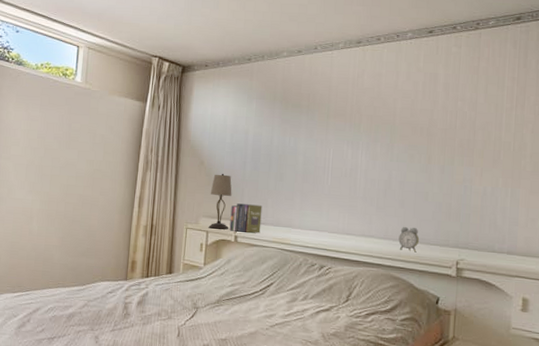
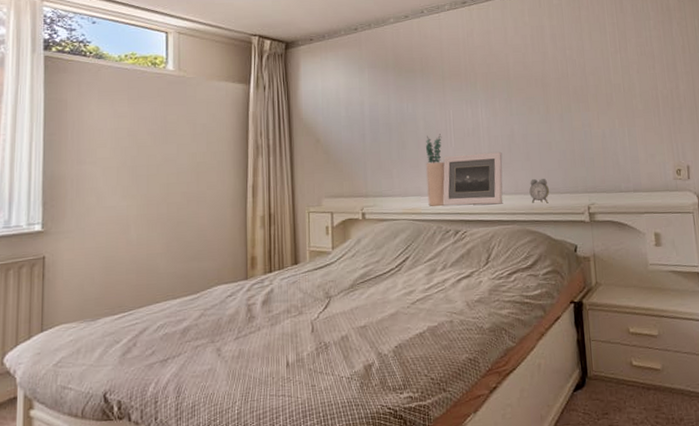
table lamp: present [208,173,232,230] -> none [330,149,354,209]
books: present [229,203,262,233] -> none [354,177,389,209]
vase: none [298,170,319,240] -> present [426,134,445,206]
picture frame: none [311,193,377,247] -> present [442,152,503,206]

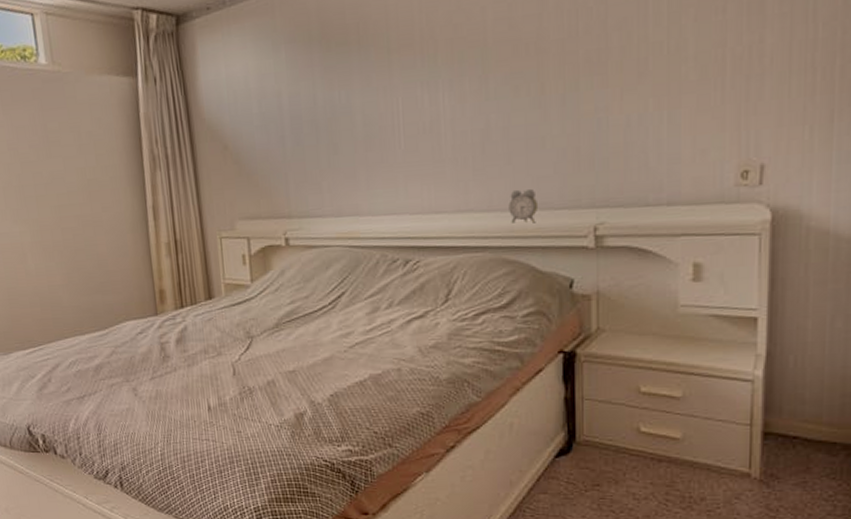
vase: present [426,134,445,206] -> none [365,131,392,229]
picture frame: present [442,152,503,206] -> none [388,154,472,228]

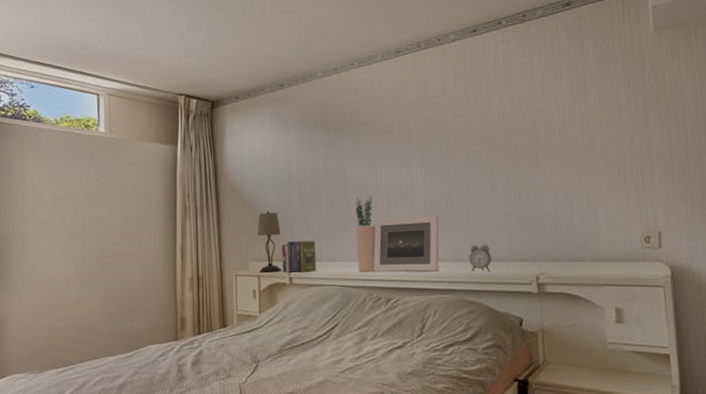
table lamp: none [243,157,275,234] -> present [257,211,281,273]
books: none [274,192,318,233] -> present [281,240,317,273]
vase: none [365,131,392,229] -> present [356,195,376,272]
picture frame: none [388,154,472,228] -> present [373,216,440,272]

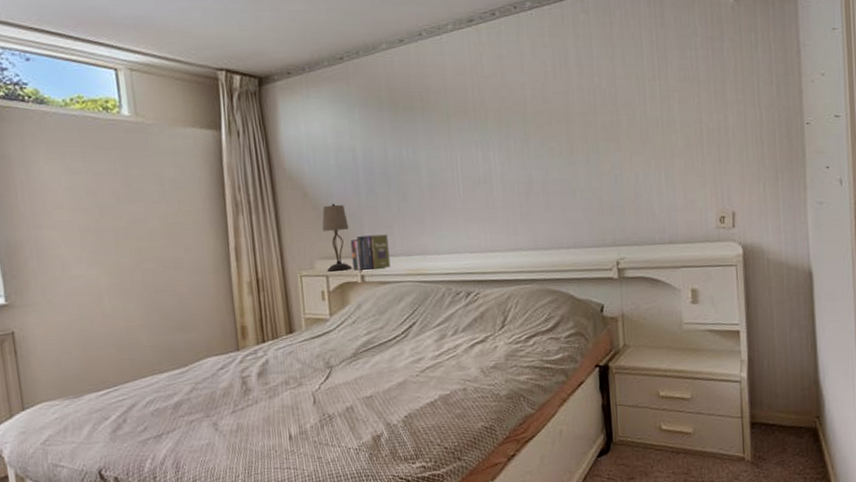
vase: present [356,195,376,272] -> none [430,183,454,266]
picture frame: present [373,216,440,272] -> none [451,202,520,265]
alarm clock: present [469,244,493,271] -> none [550,231,574,260]

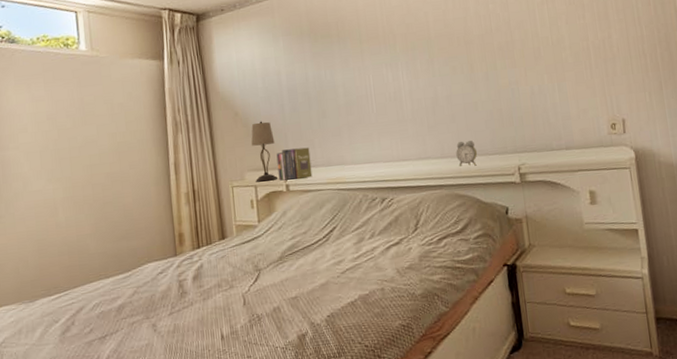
alarm clock: none [550,231,574,260] -> present [456,141,478,167]

